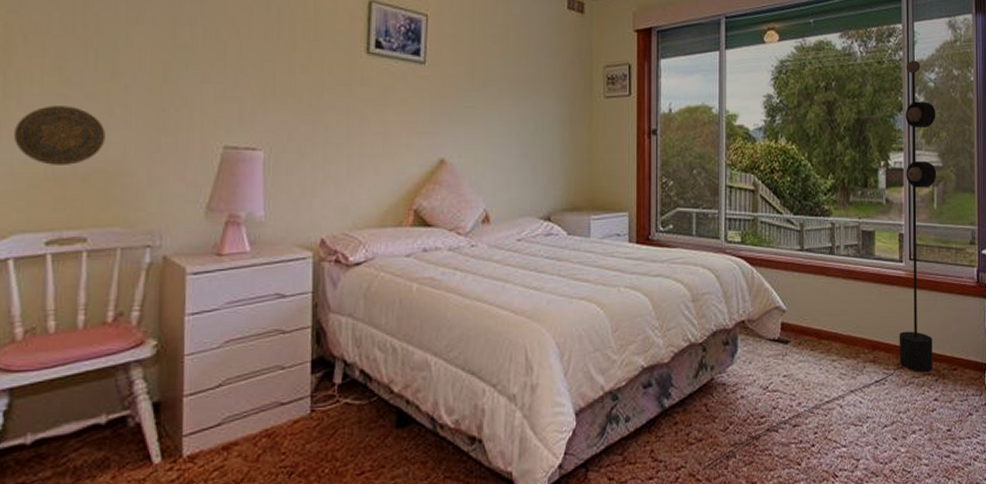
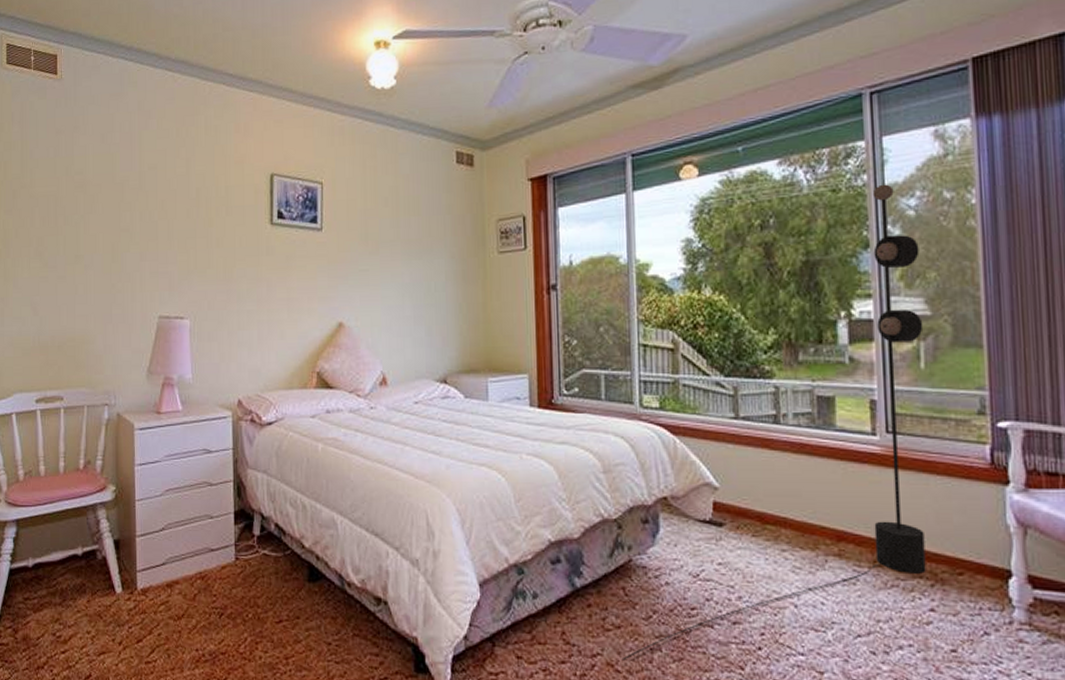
decorative plate: present [13,105,106,165] -> none [12,286,73,336]

